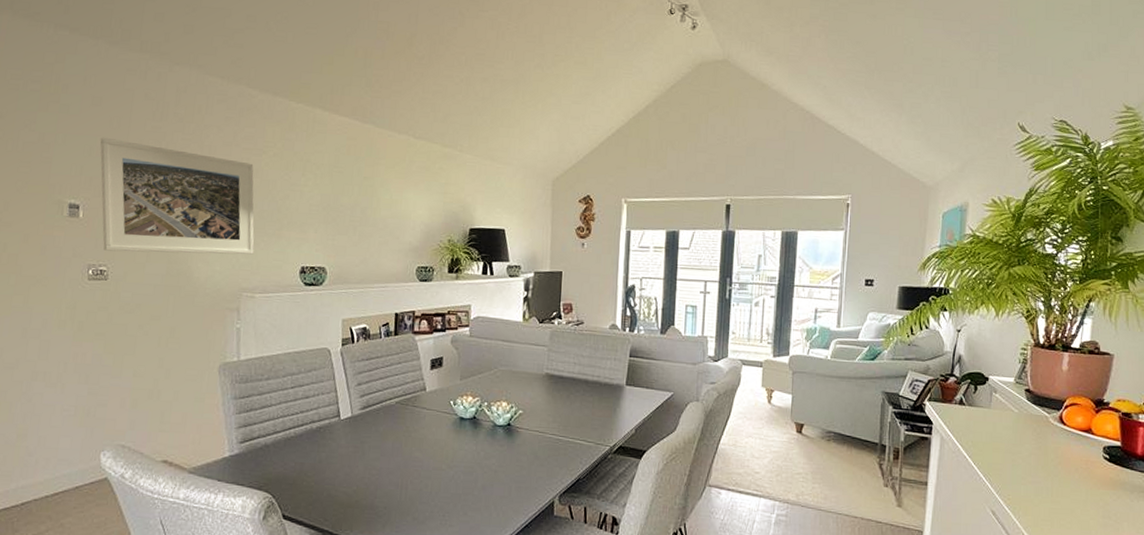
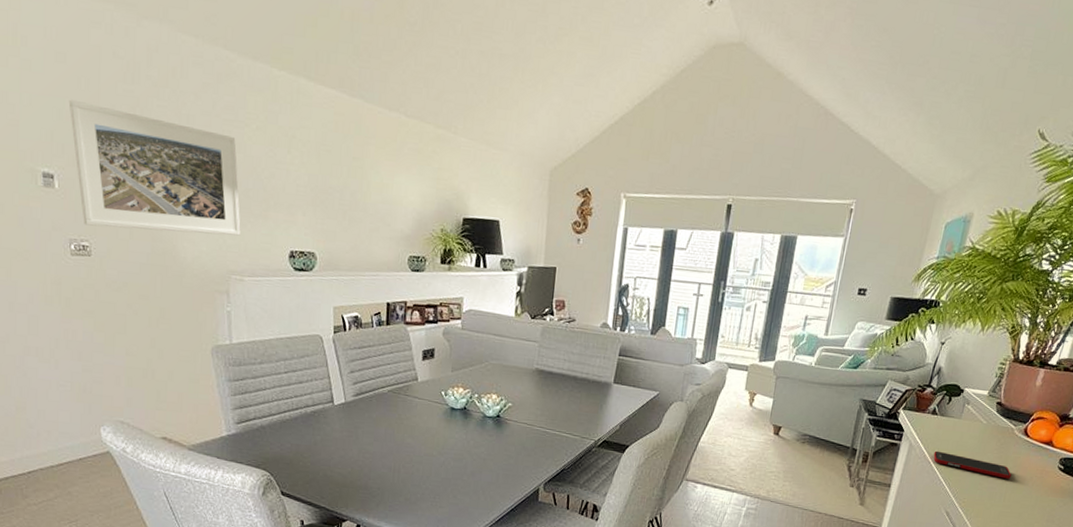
cell phone: none [968,443,1055,472] -> present [933,450,1012,479]

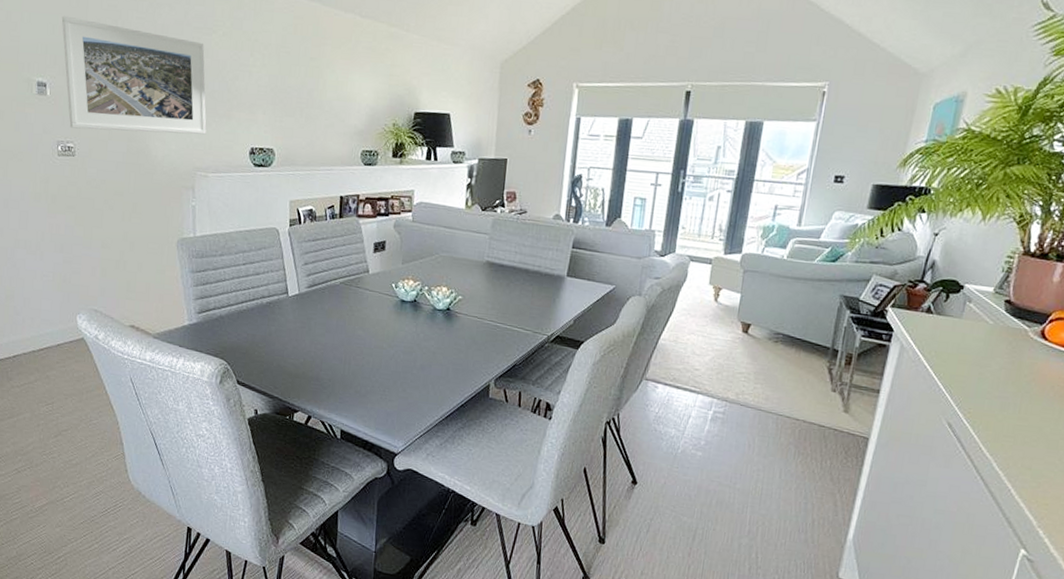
cell phone: present [933,450,1012,479] -> none [930,353,1028,388]

